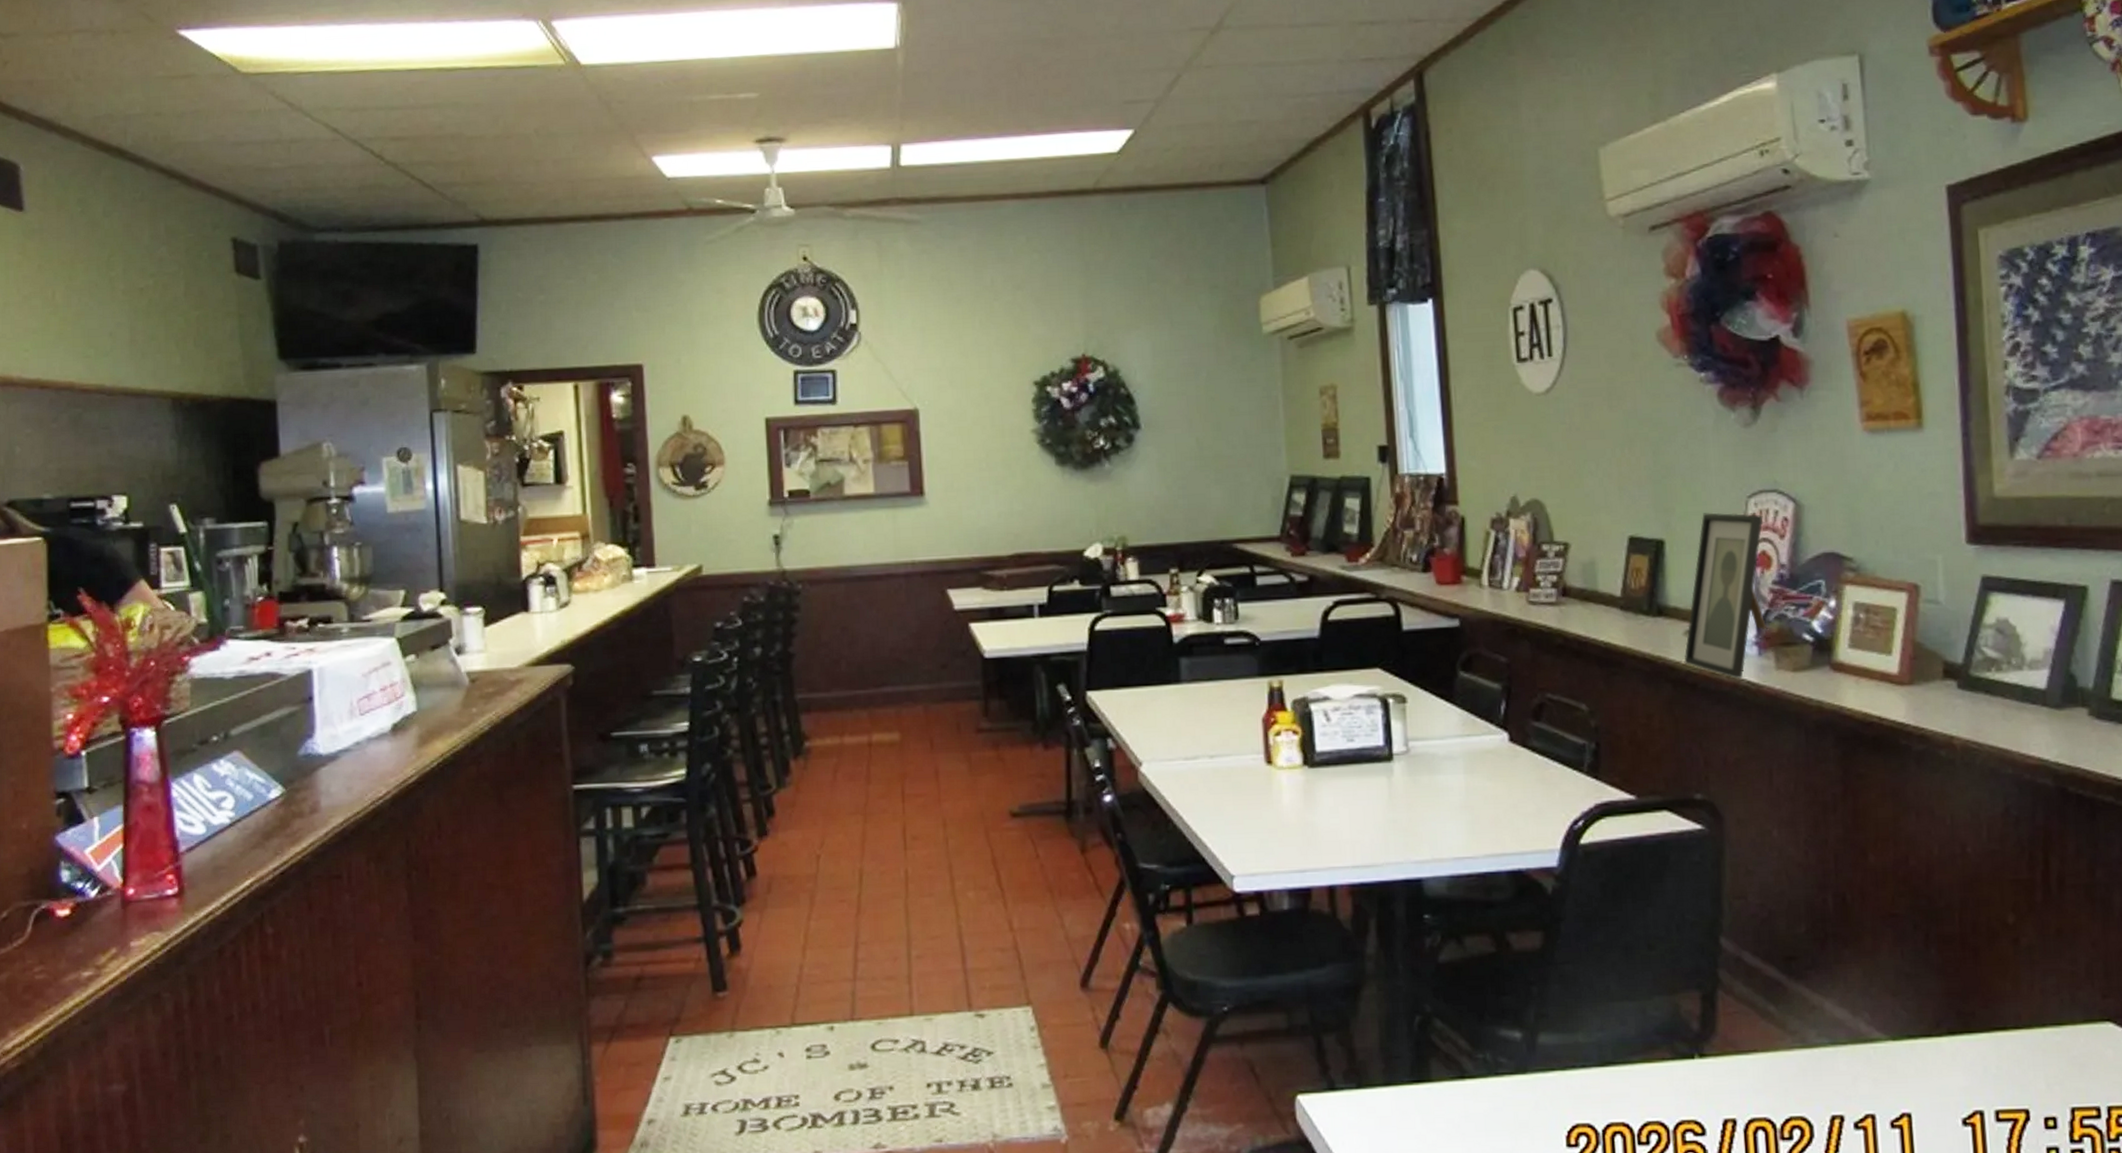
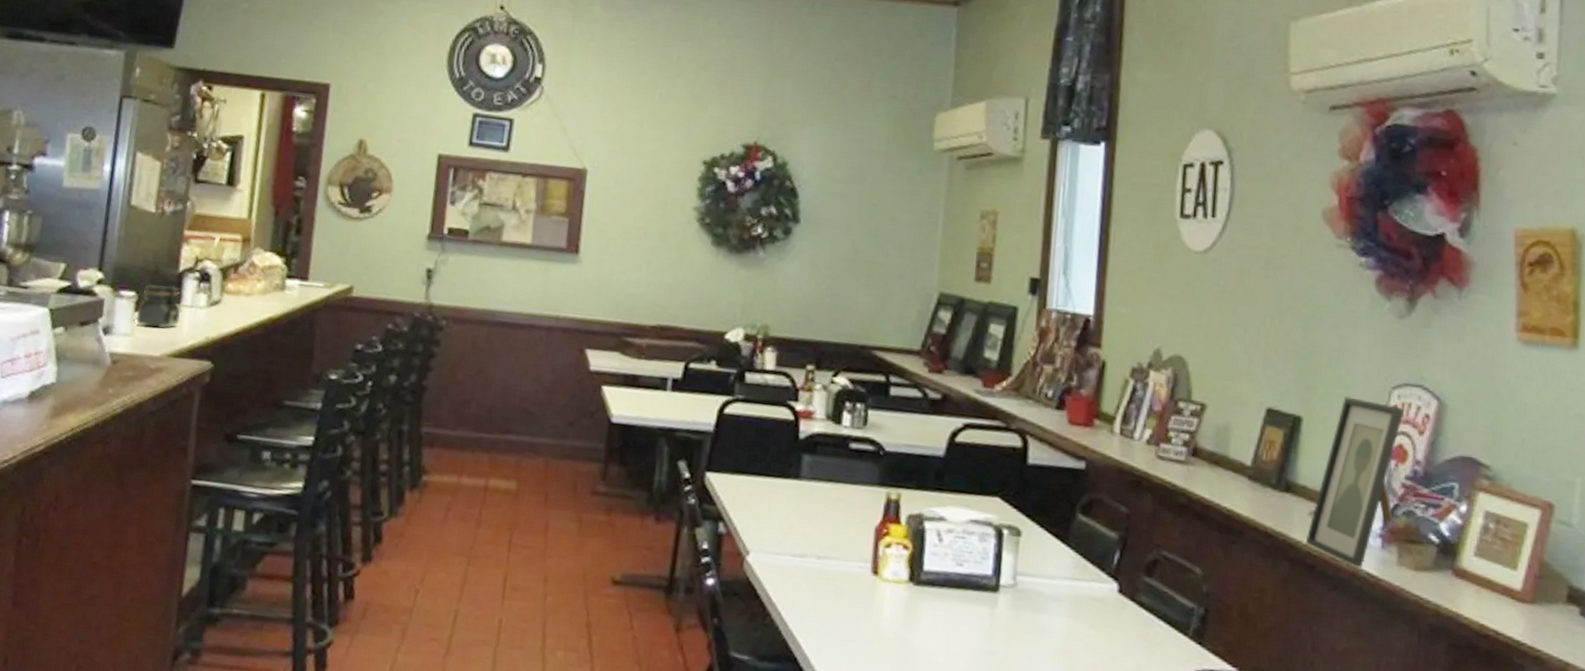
jar: none [483,594,533,640] -> present [136,283,182,329]

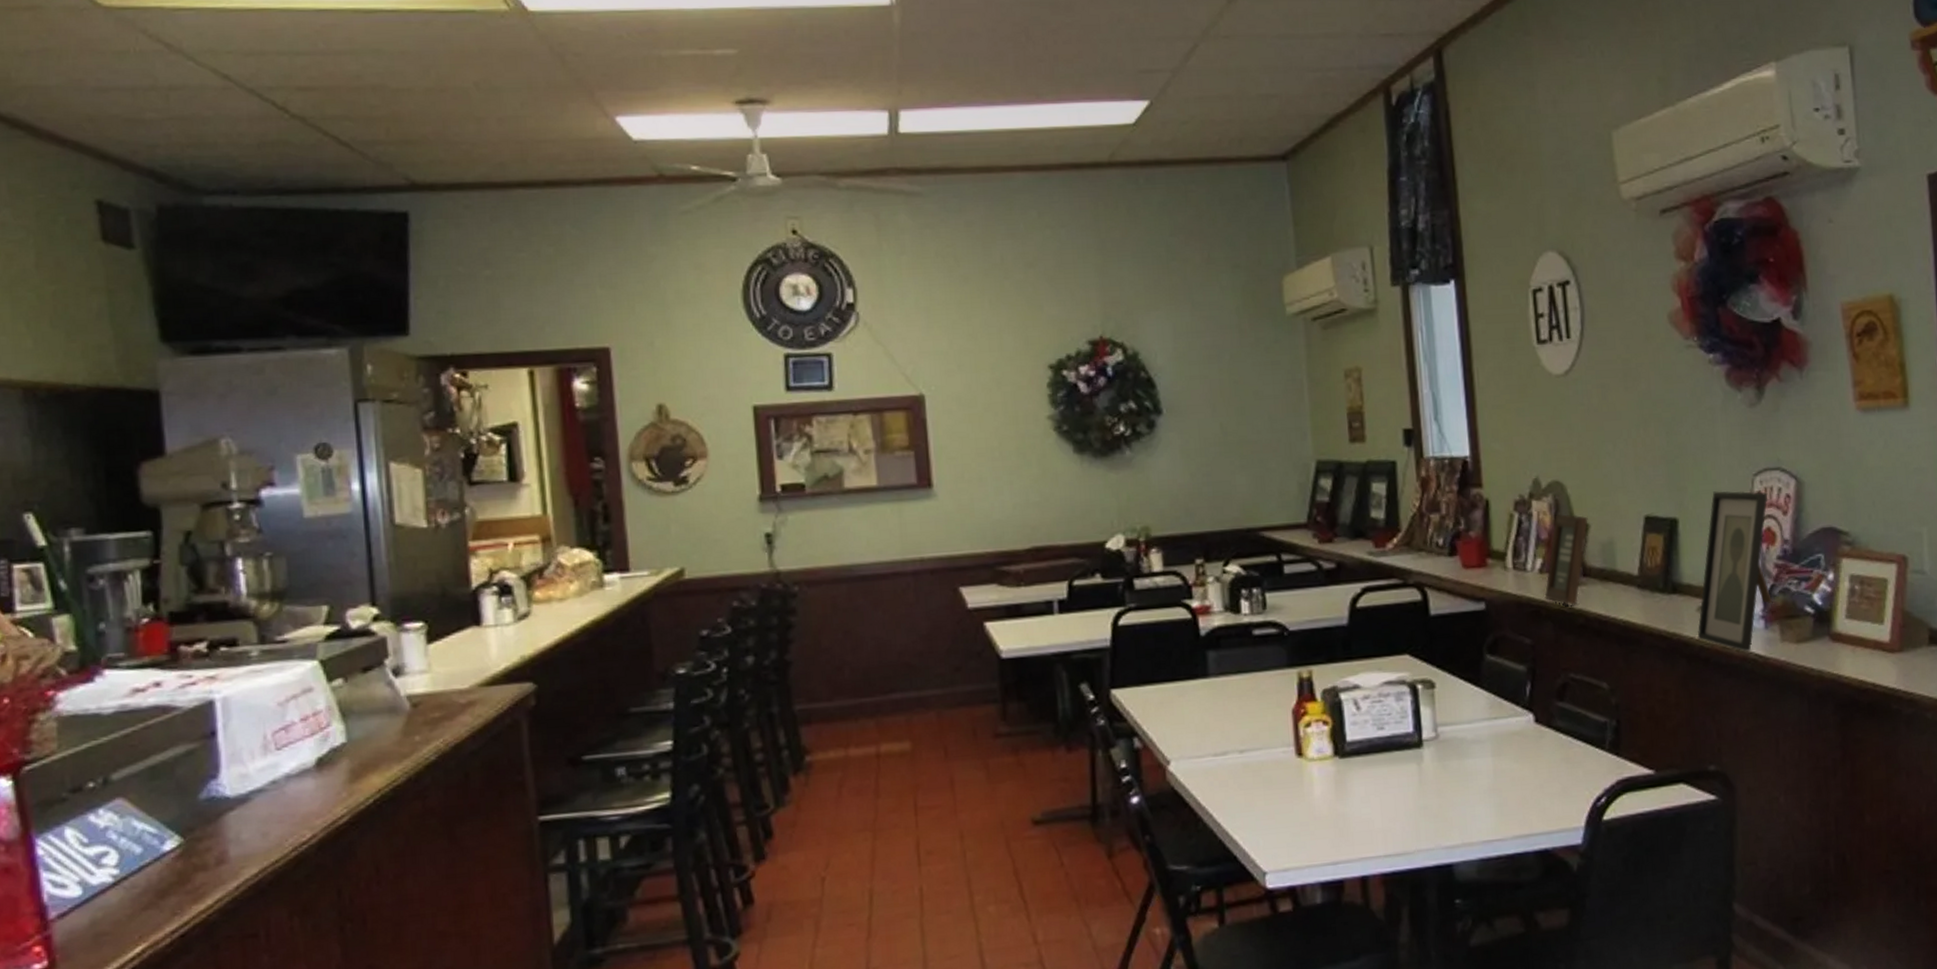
jar: present [136,283,182,329] -> none [425,606,486,658]
picture frame: none [1148,389,1206,483] -> present [1544,514,1590,605]

